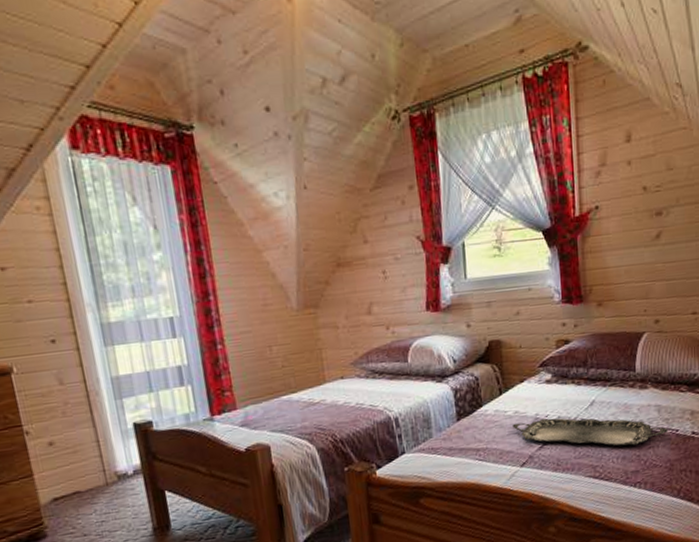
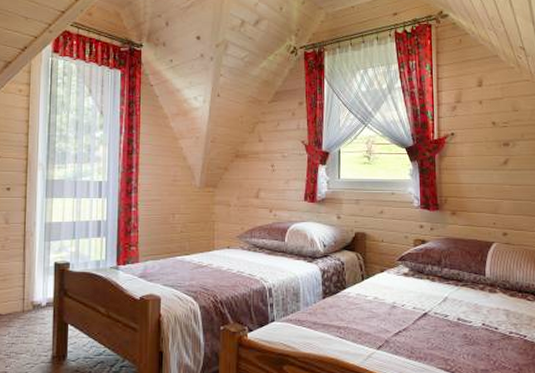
serving tray: present [512,418,669,446] -> none [372,307,517,345]

